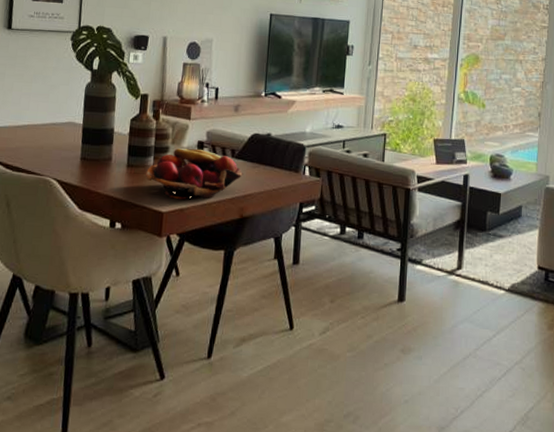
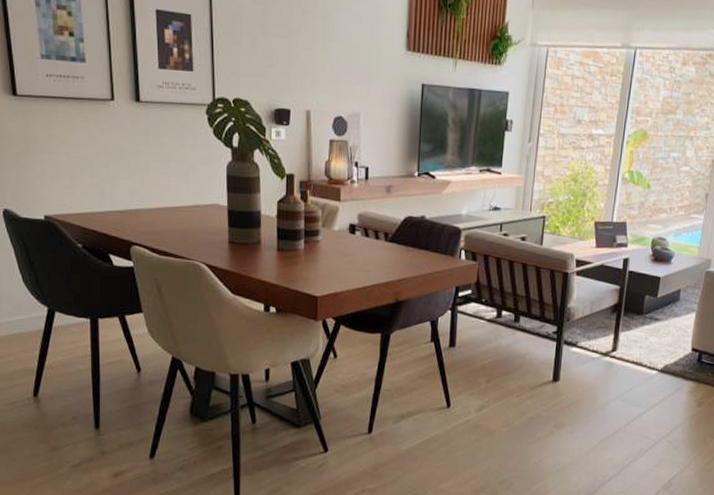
fruit basket: present [146,148,244,200] -> none [297,231,398,284]

